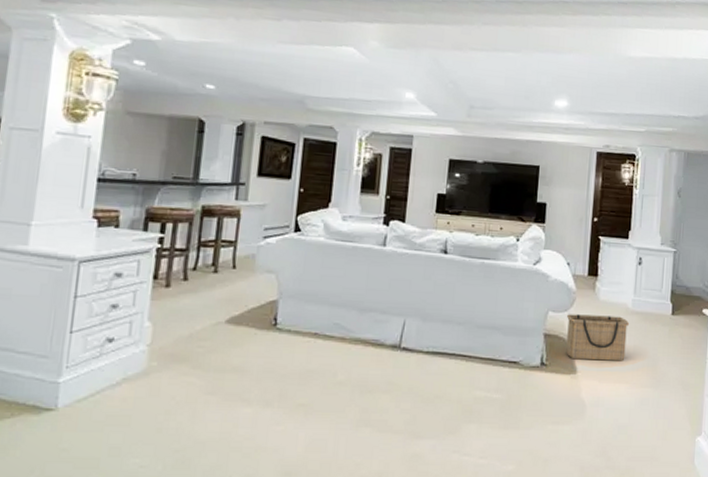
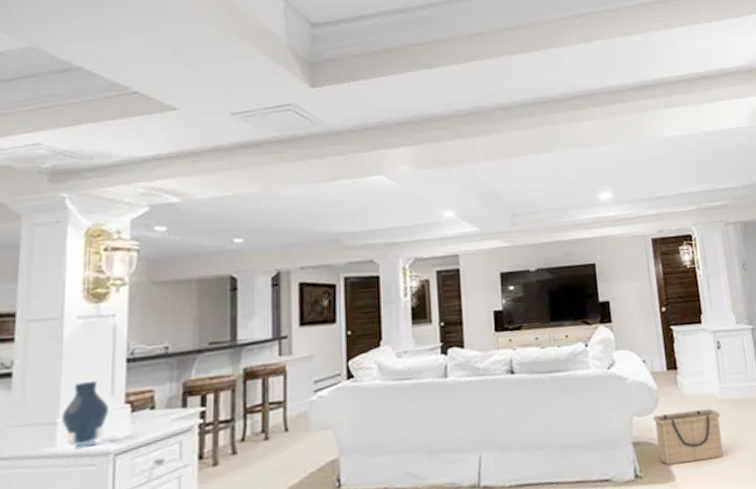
vase: none [34,192,79,252] -> present [61,381,110,450]

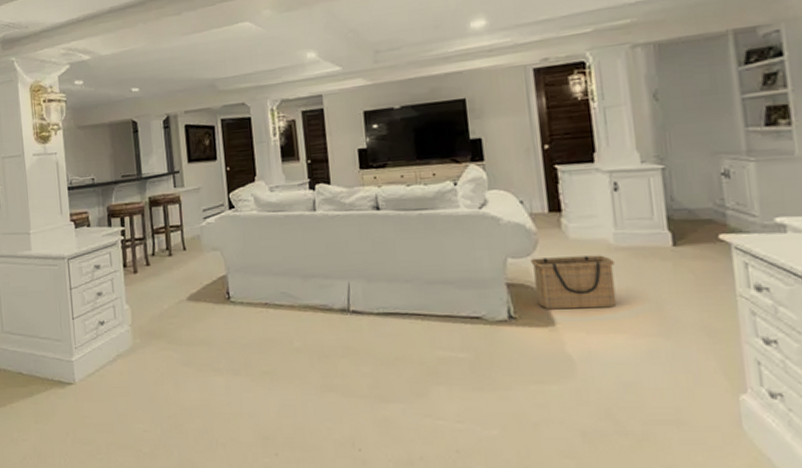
vase: present [61,381,110,450] -> none [32,204,61,254]

